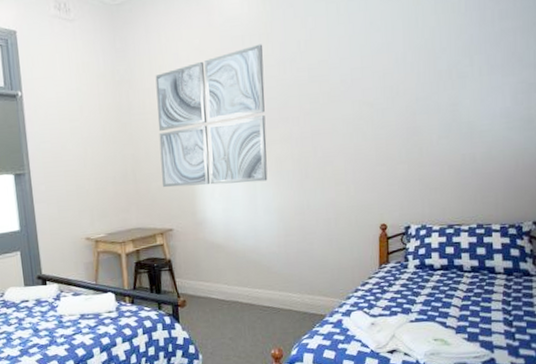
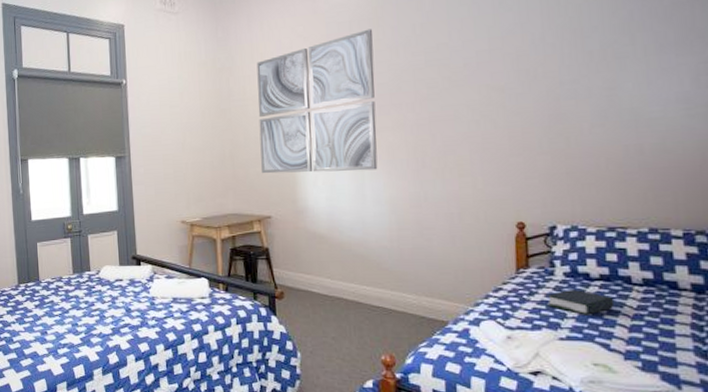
book: none [402,279,451,300] -> present [547,290,615,315]

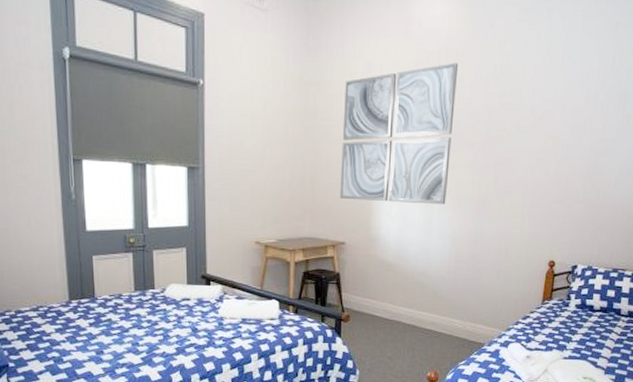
book: present [547,290,615,315] -> none [560,319,607,339]

